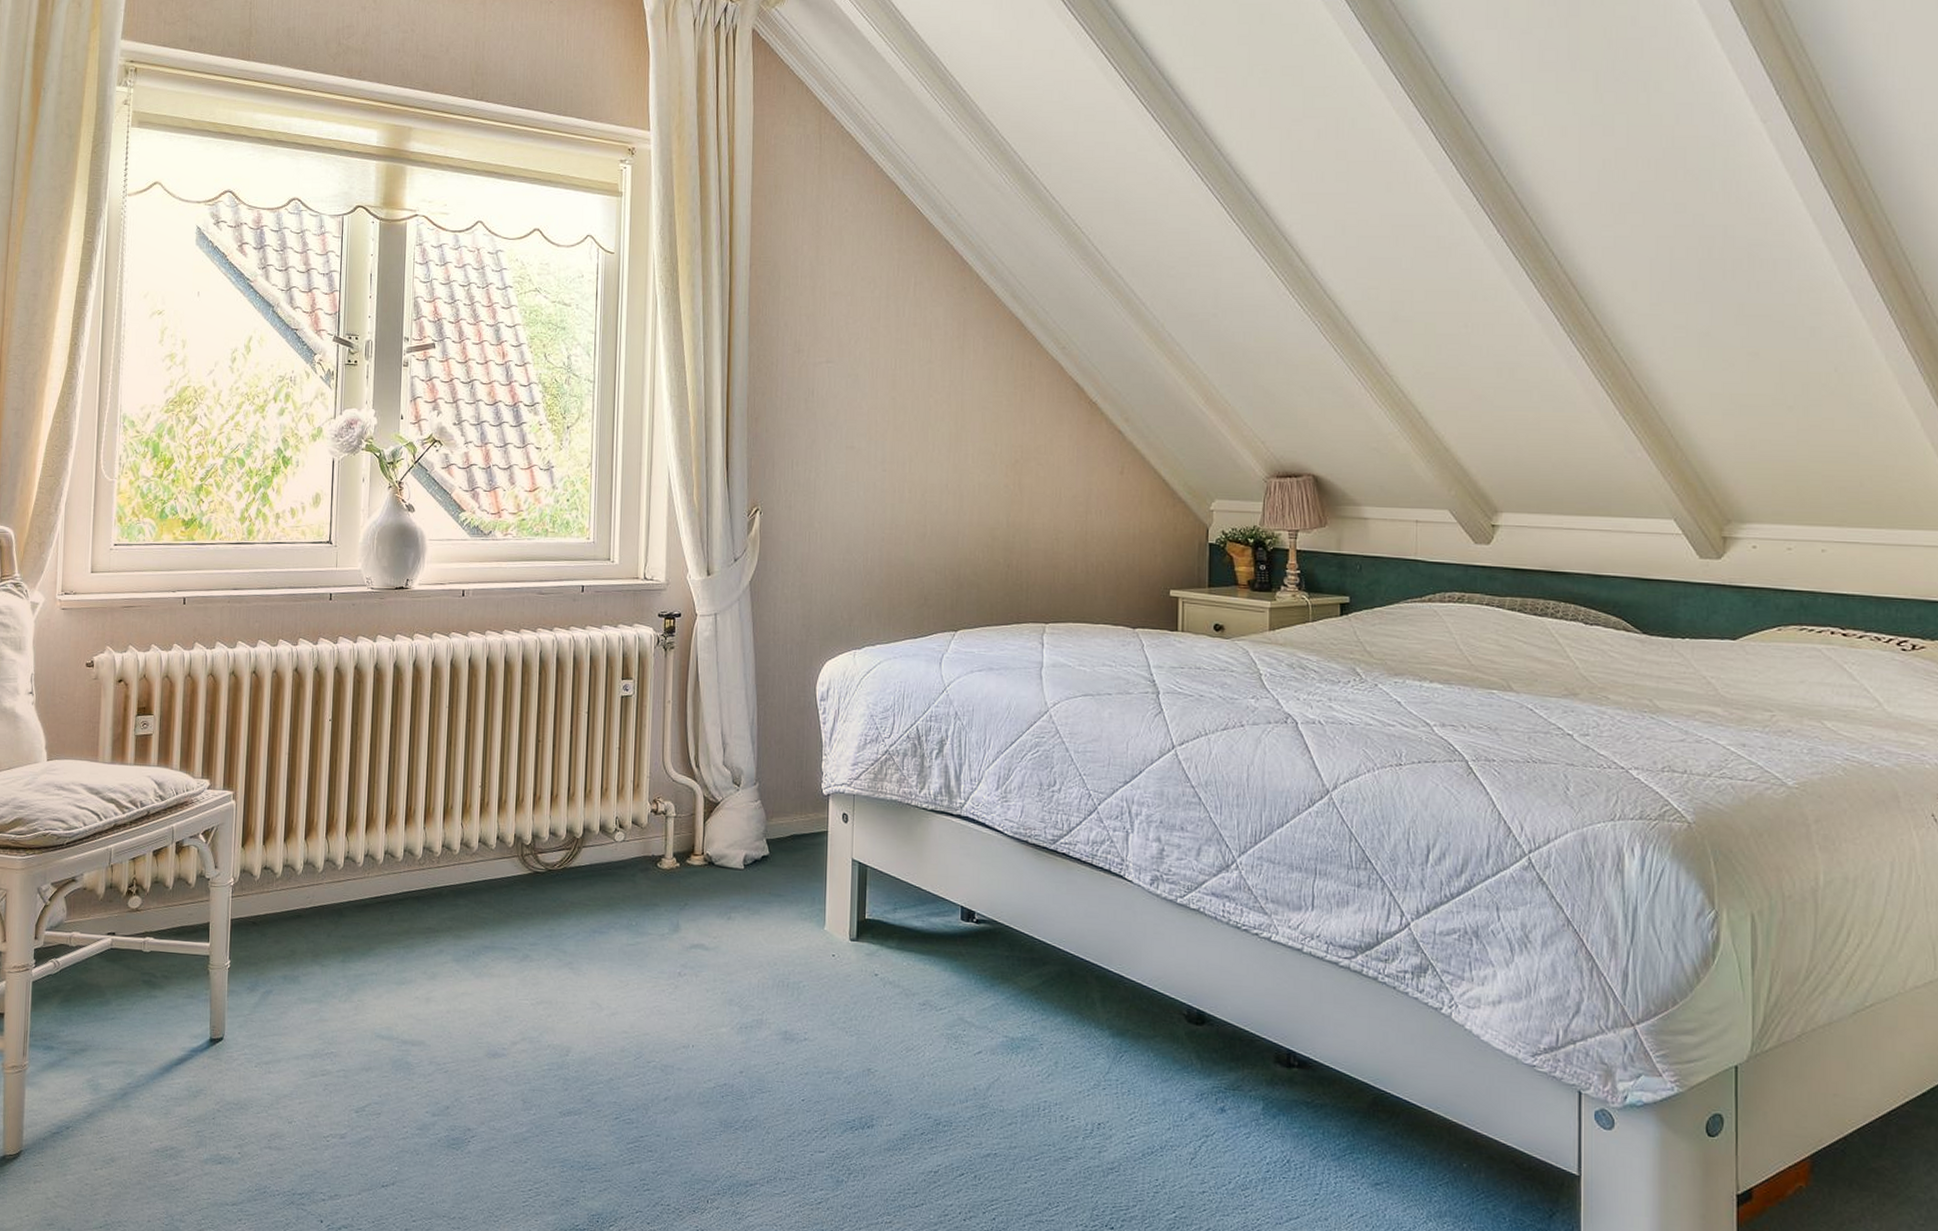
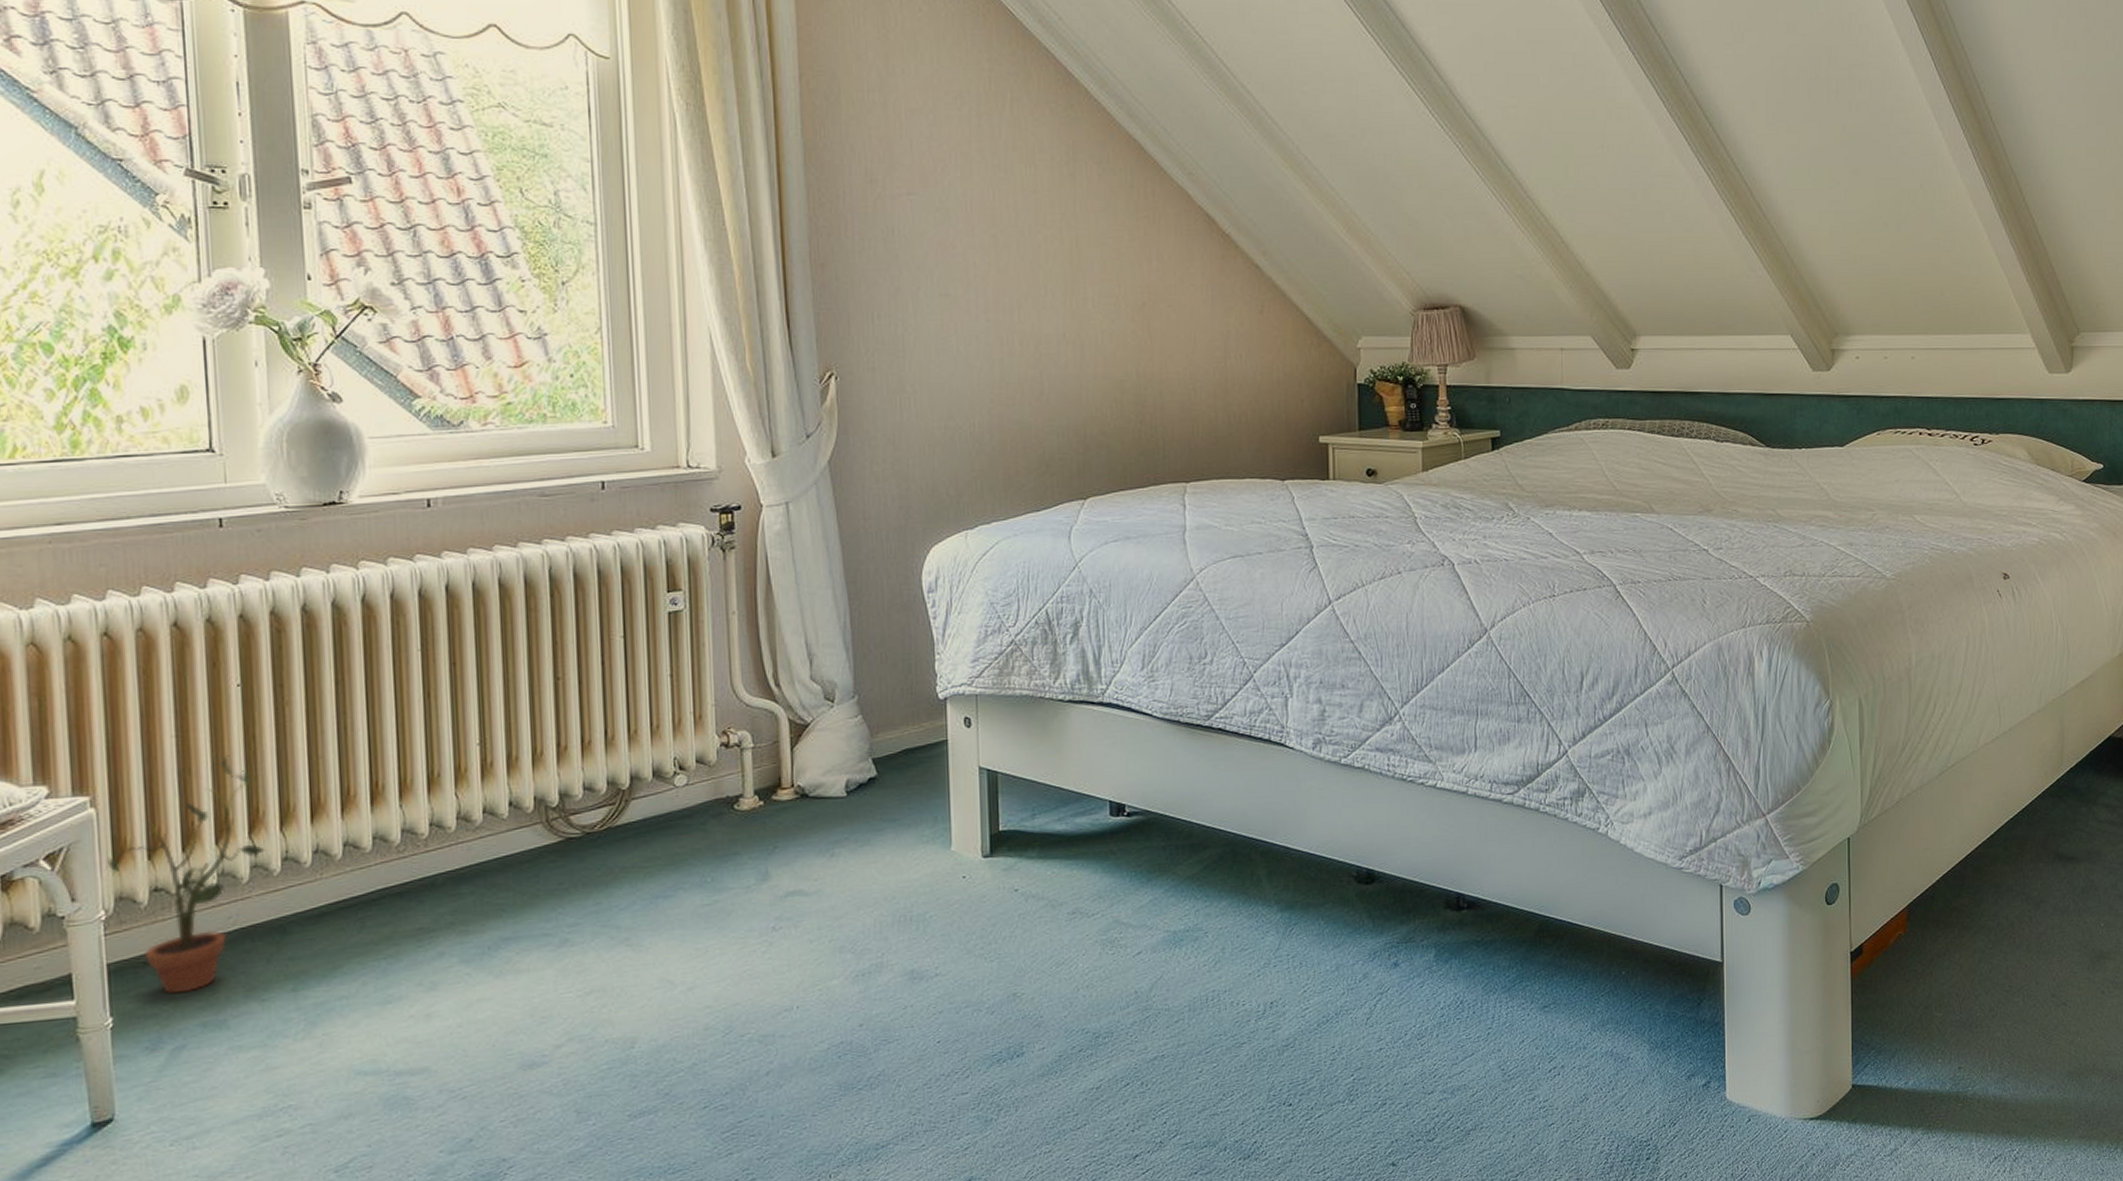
potted plant: none [238,772,335,950] -> present [107,755,265,994]

